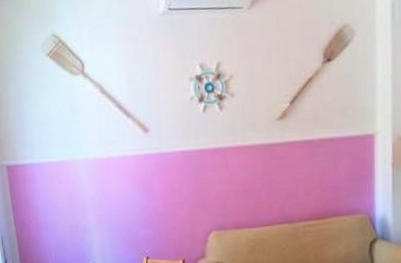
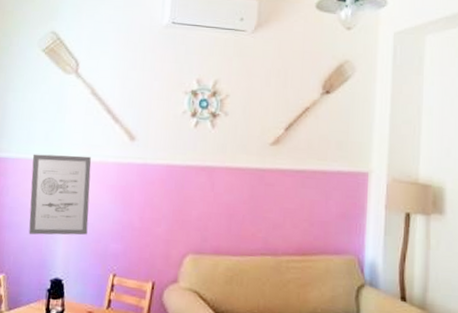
wall art: none [55,152,117,231] -> present [28,154,92,235]

